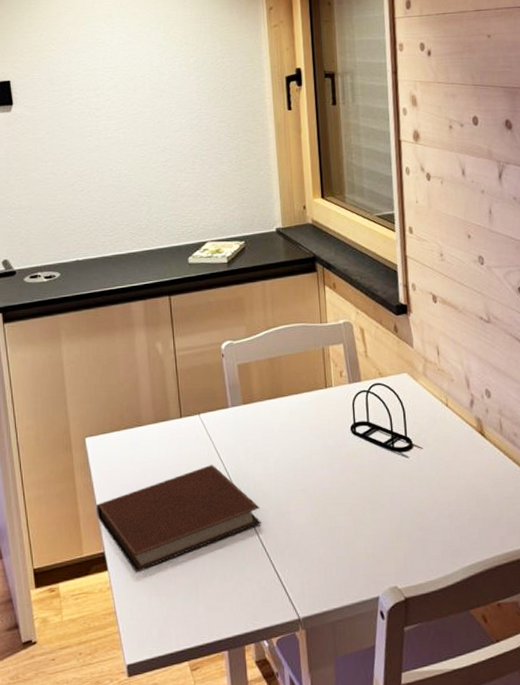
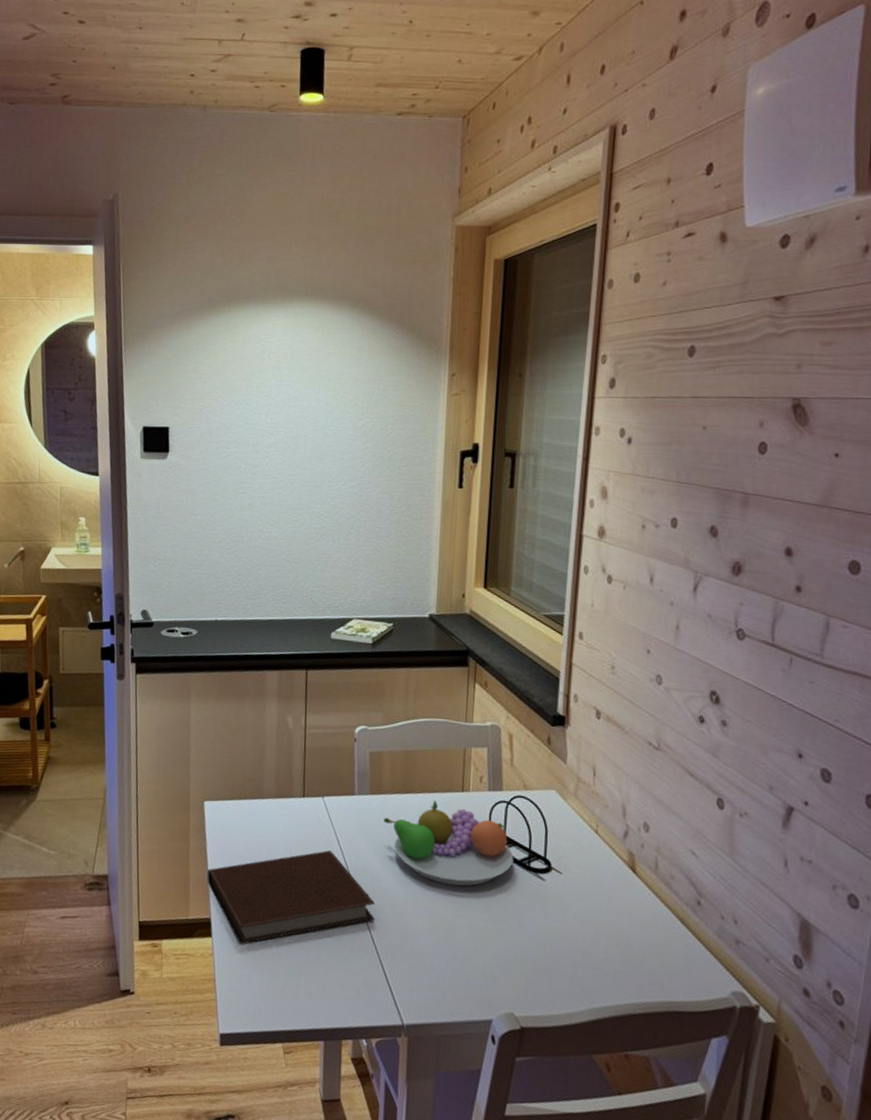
fruit bowl: none [258,400,379,477] -> present [384,800,514,886]

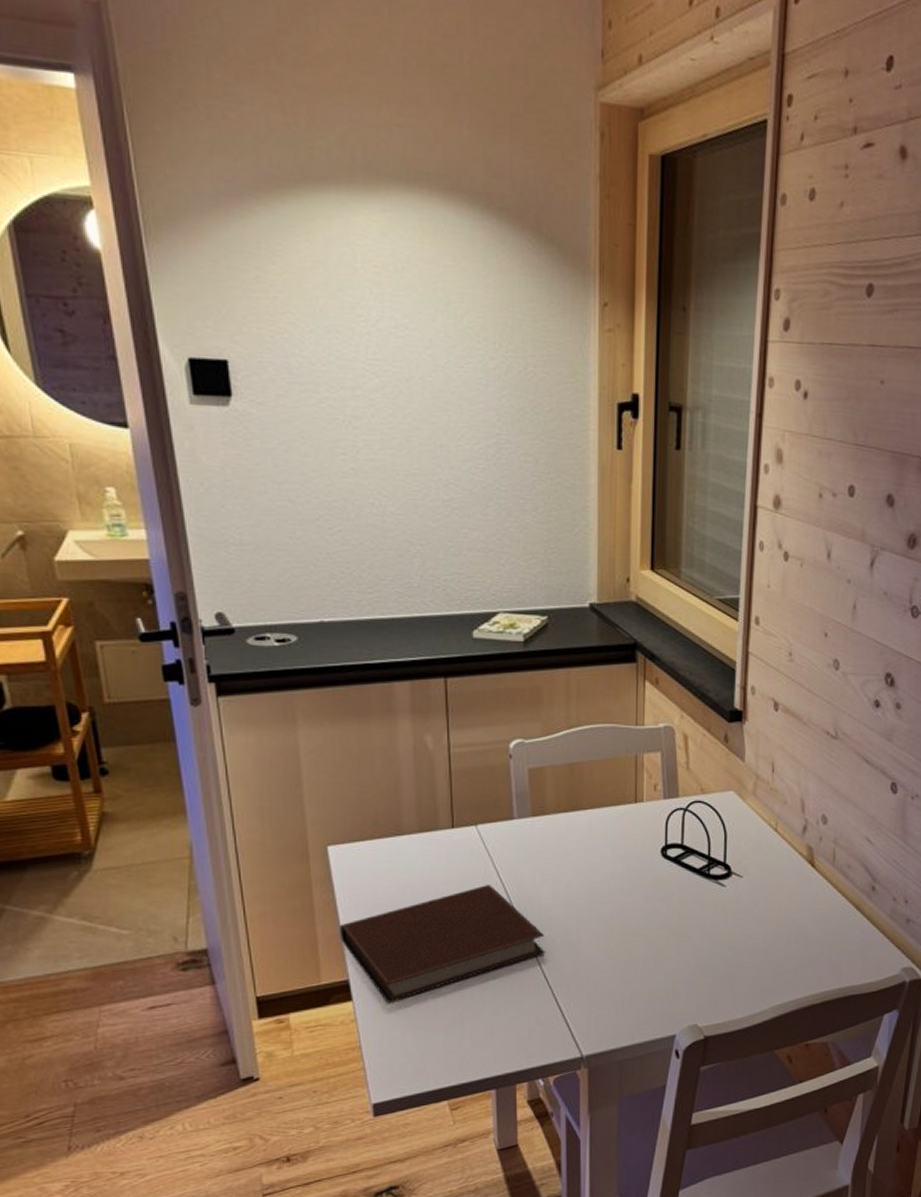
fruit bowl: present [384,800,514,886] -> none [549,815,693,904]

